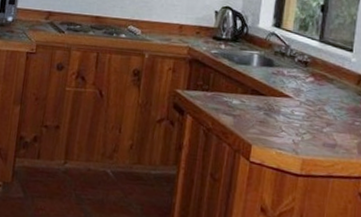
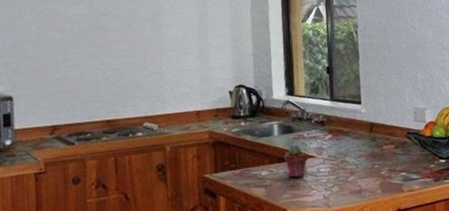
potted succulent: none [258,80,284,115] -> present [283,145,308,178]

